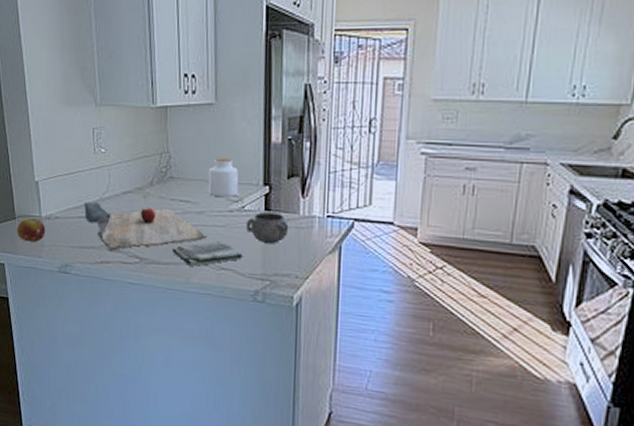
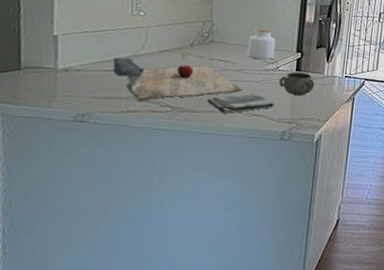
fruit: present [17,218,46,243] -> none [20,69,61,93]

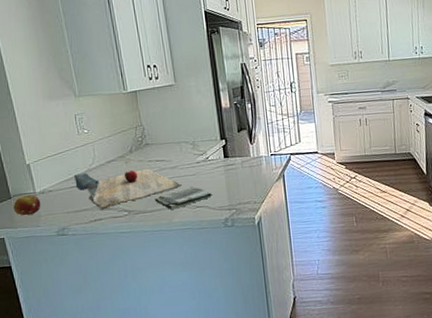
fruit: none [20,69,61,93] -> present [13,195,41,216]
jar: present [247,29,276,60] -> none [176,123,203,154]
decorative bowl: present [278,72,315,96] -> none [211,158,244,183]

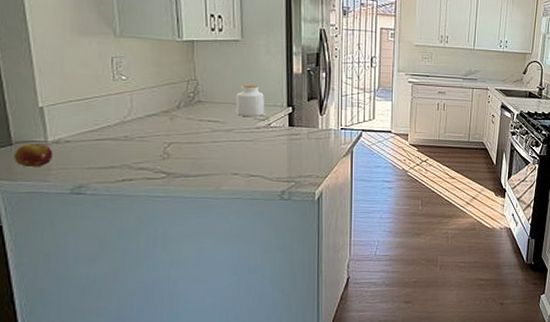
cutting board: present [74,169,182,210] -> none [102,124,237,169]
dish towel: present [155,187,212,210] -> none [202,153,270,176]
jar: none [176,123,203,154] -> present [236,85,265,117]

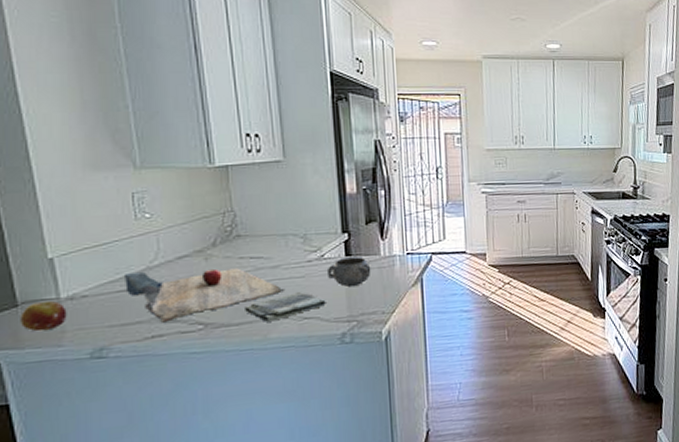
cutting board: none [102,124,237,169] -> present [125,268,286,323]
dish towel: none [202,153,270,176] -> present [245,292,326,322]
jar: present [236,85,265,117] -> none [281,211,317,250]
decorative bowl: none [272,128,310,153] -> present [326,257,371,288]

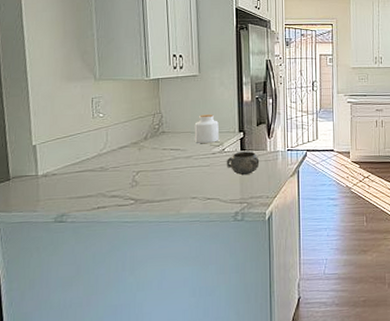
fruit: present [20,301,67,332] -> none [11,177,42,200]
cutting board: present [125,268,286,323] -> none [82,157,195,197]
dish towel: present [245,292,326,322] -> none [165,178,225,200]
jar: none [281,211,317,250] -> present [194,114,220,144]

